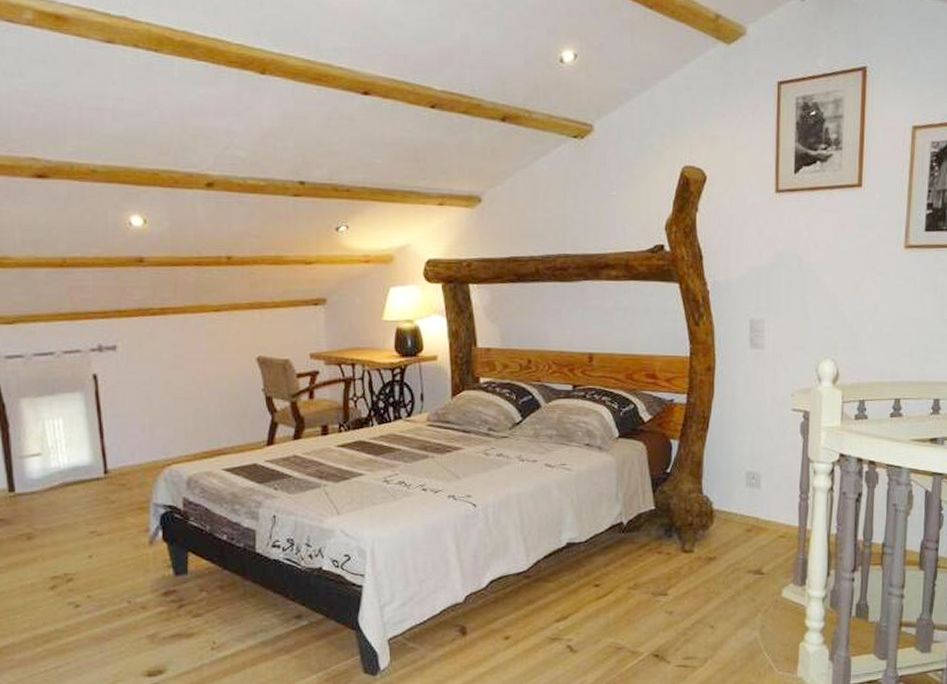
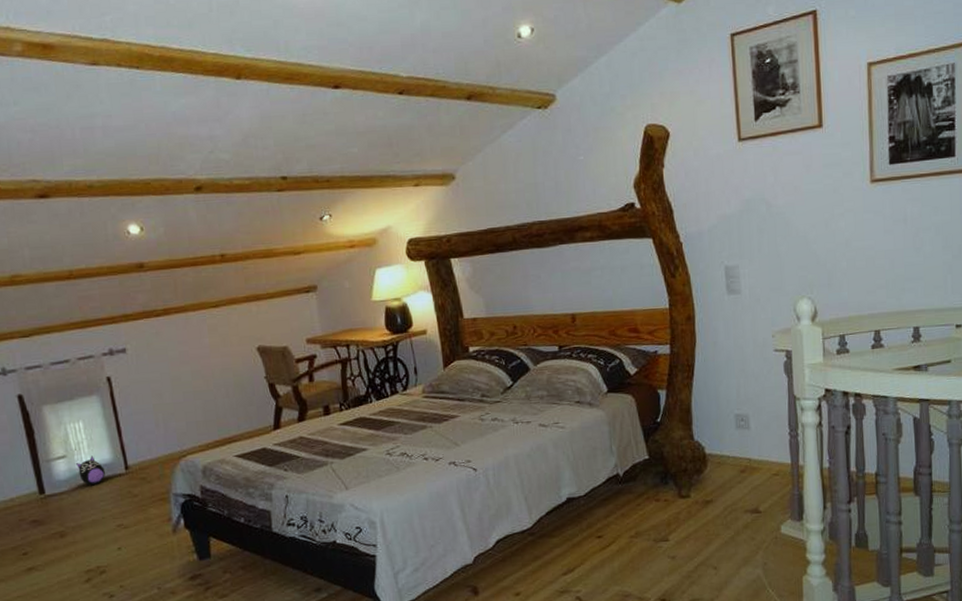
plush toy: none [50,456,83,488] -> present [75,456,106,486]

